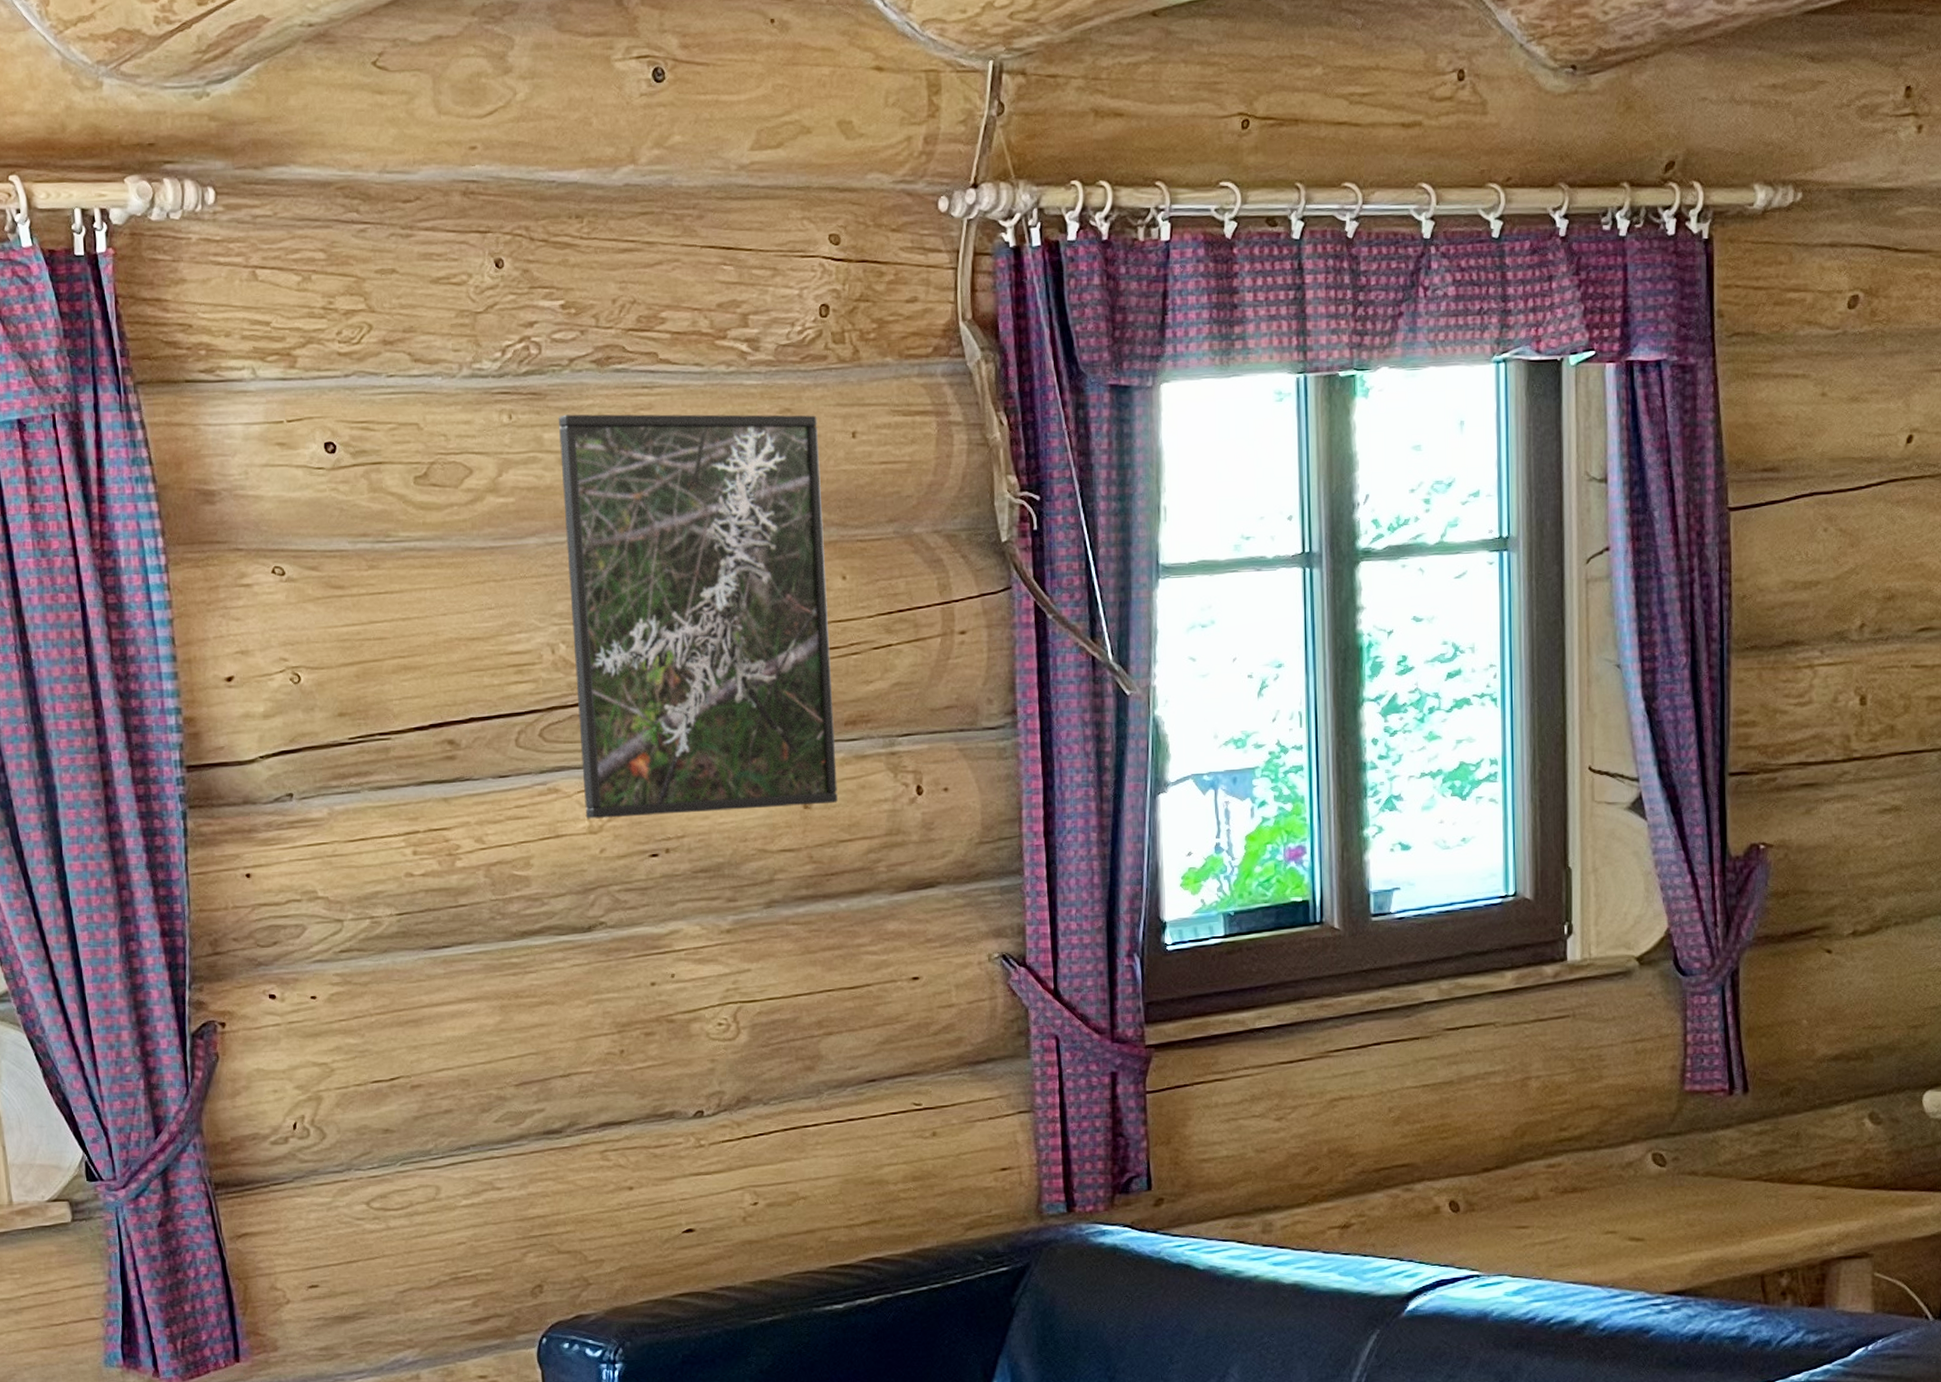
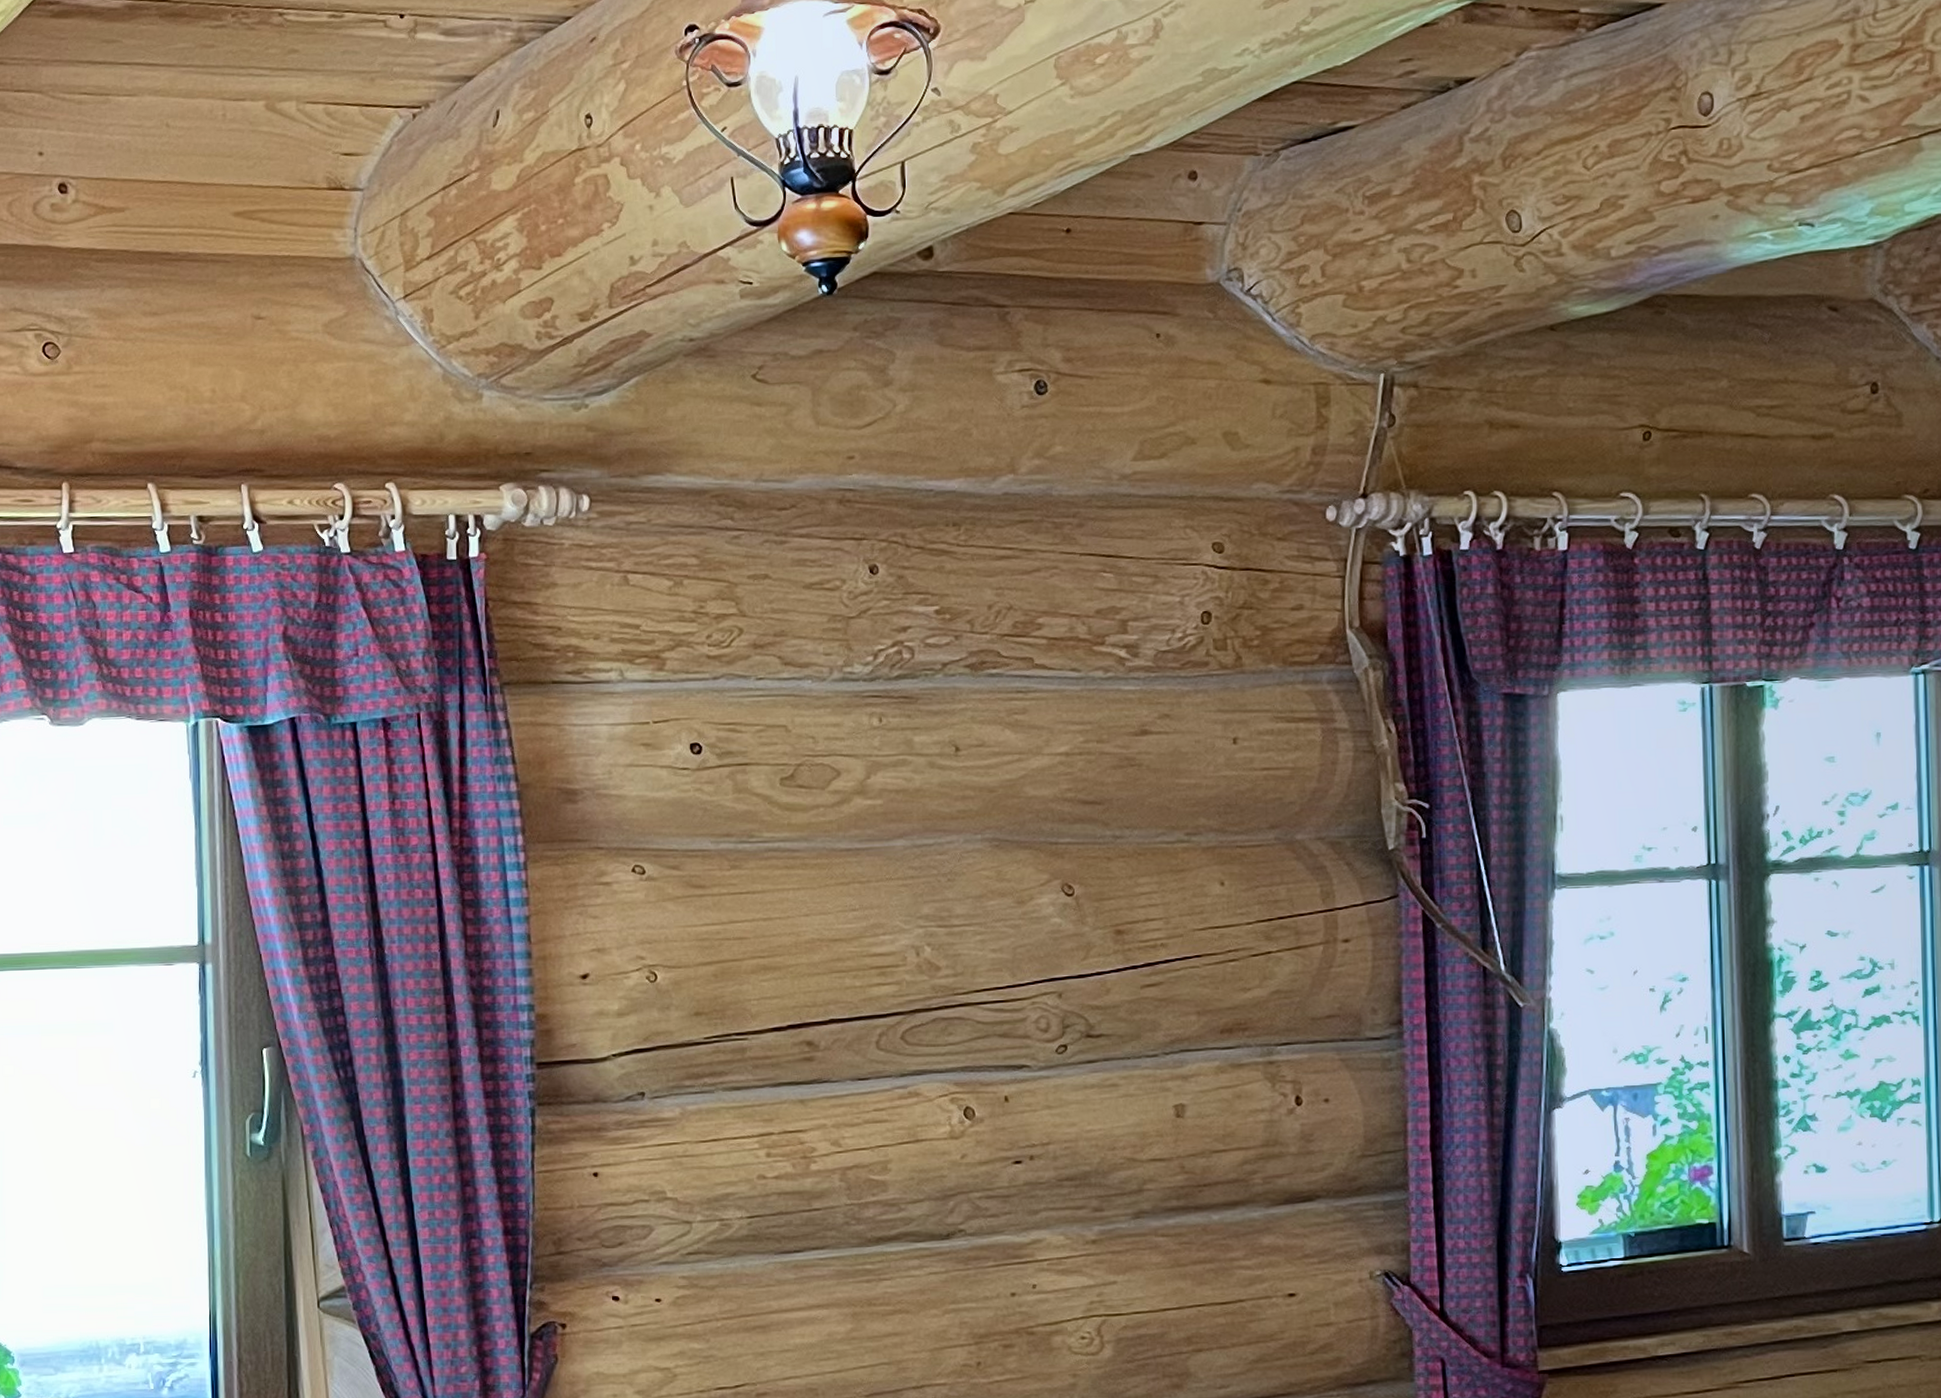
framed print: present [558,414,839,819] -> none [929,717,1213,1124]

